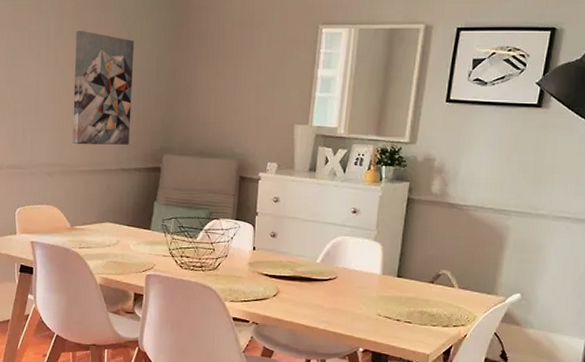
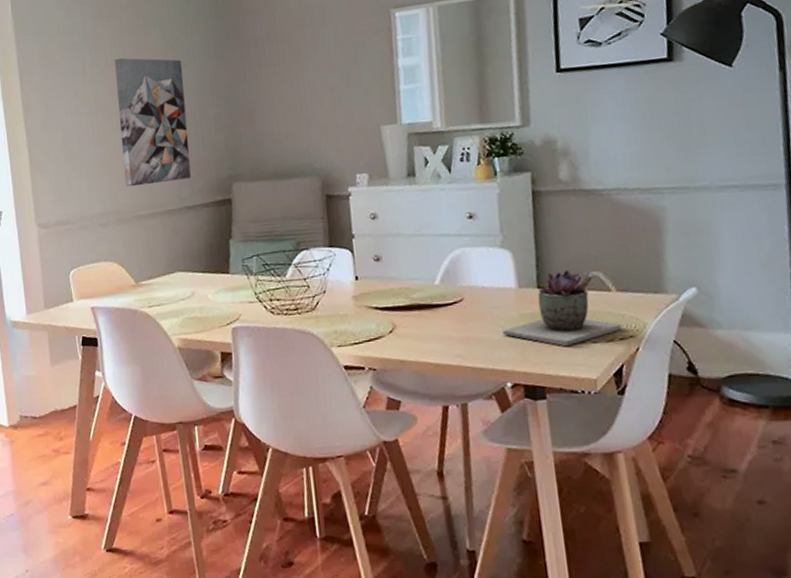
succulent plant: none [363,265,457,326] -> present [502,269,622,347]

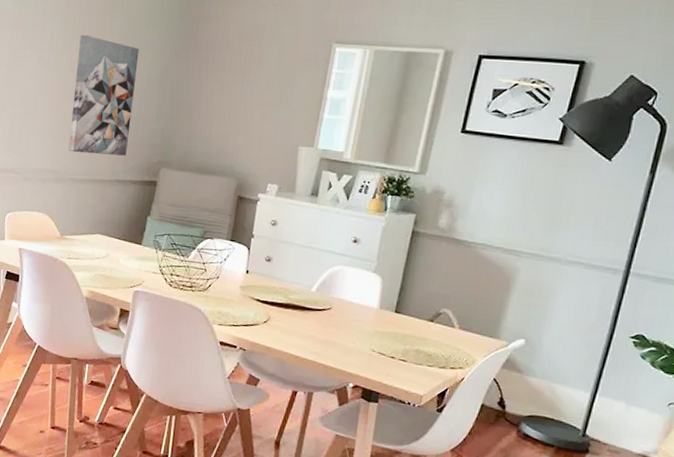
succulent plant: present [502,269,622,347] -> none [357,302,455,365]

